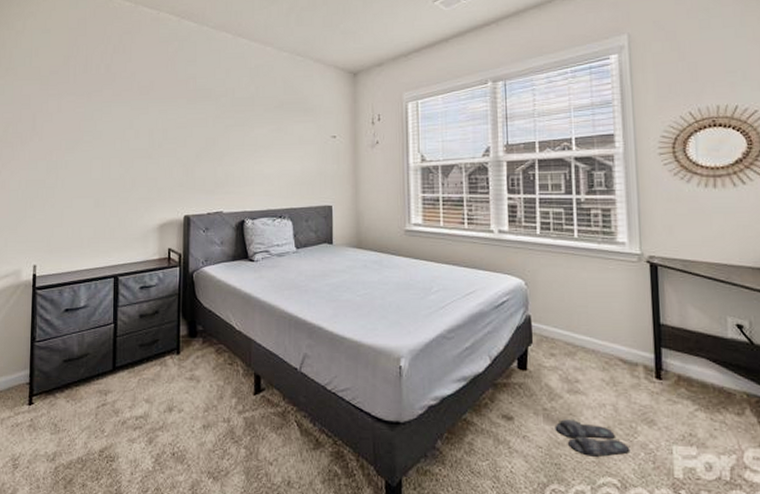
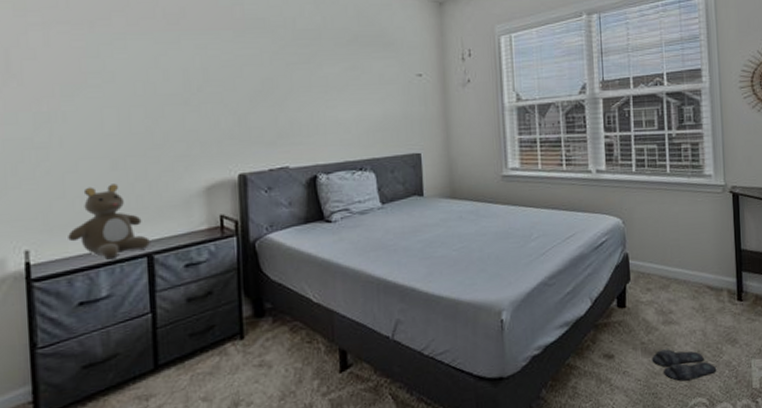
teddy bear: none [62,218,117,277] -> present [68,183,150,260]

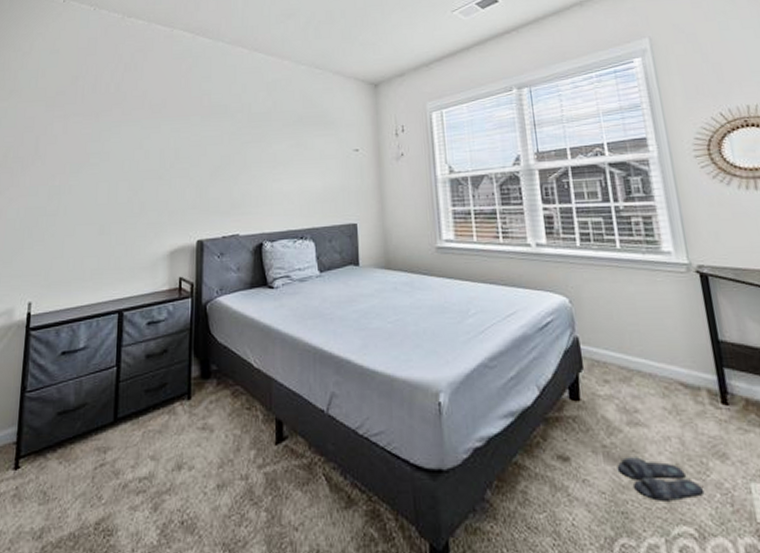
teddy bear: present [68,183,150,260] -> none [61,246,122,314]

